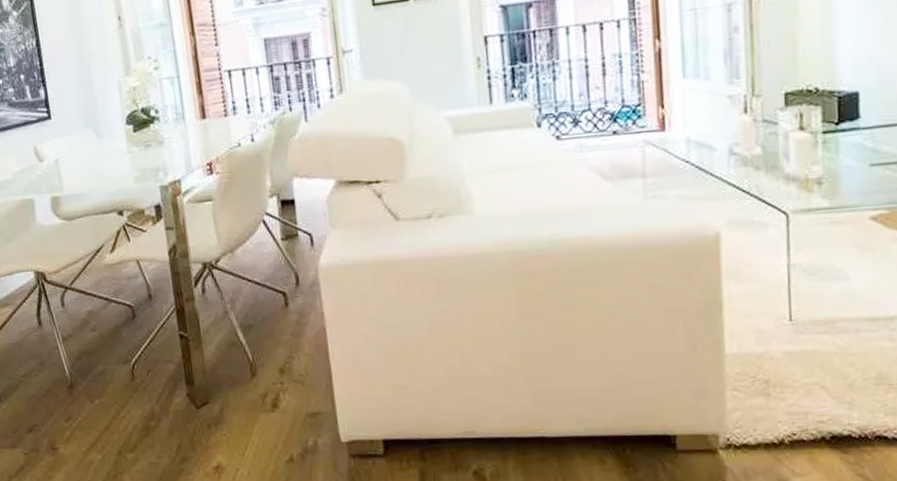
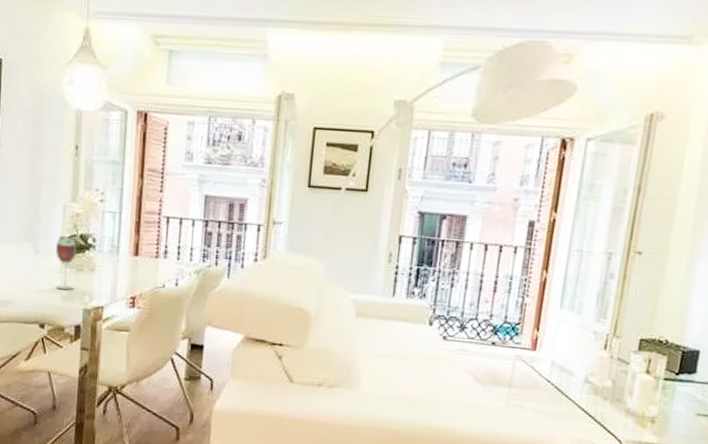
wineglass: none [118,113,145,171] -> present [55,236,77,290]

